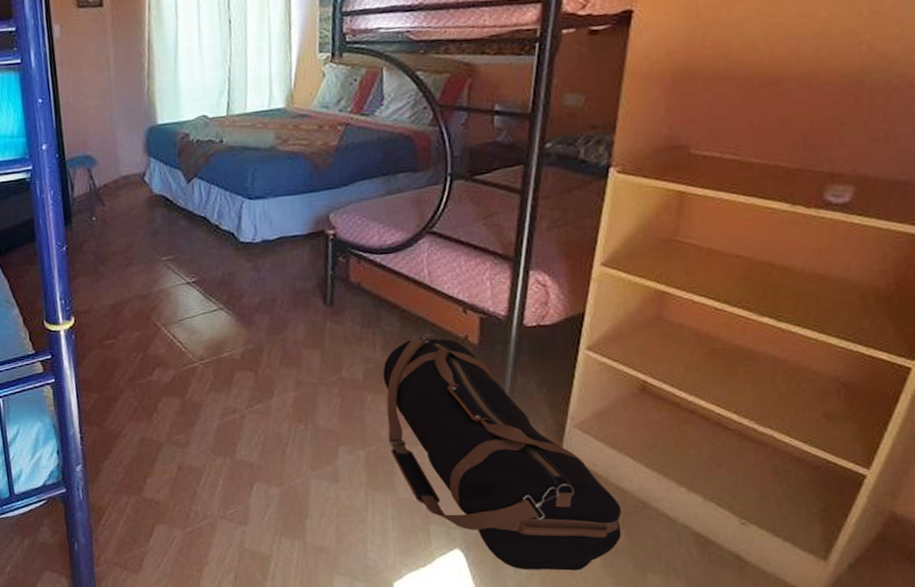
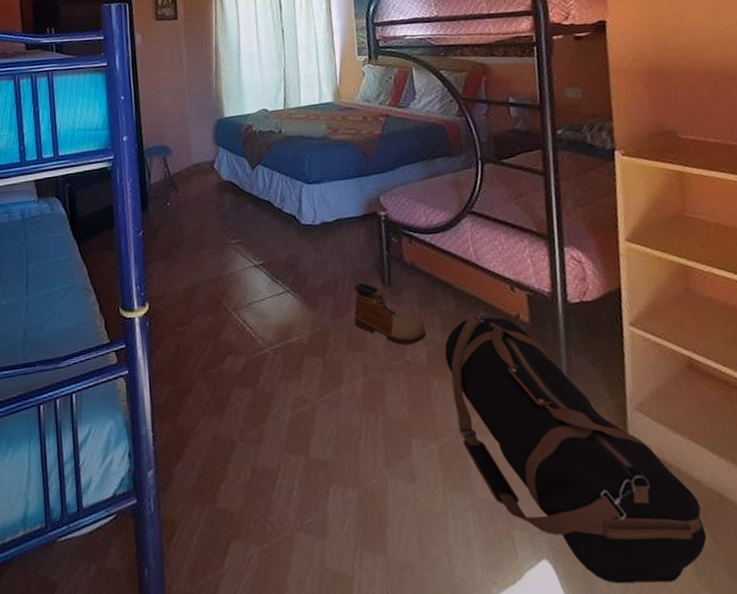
boot: none [290,302,365,362] -> present [354,283,426,345]

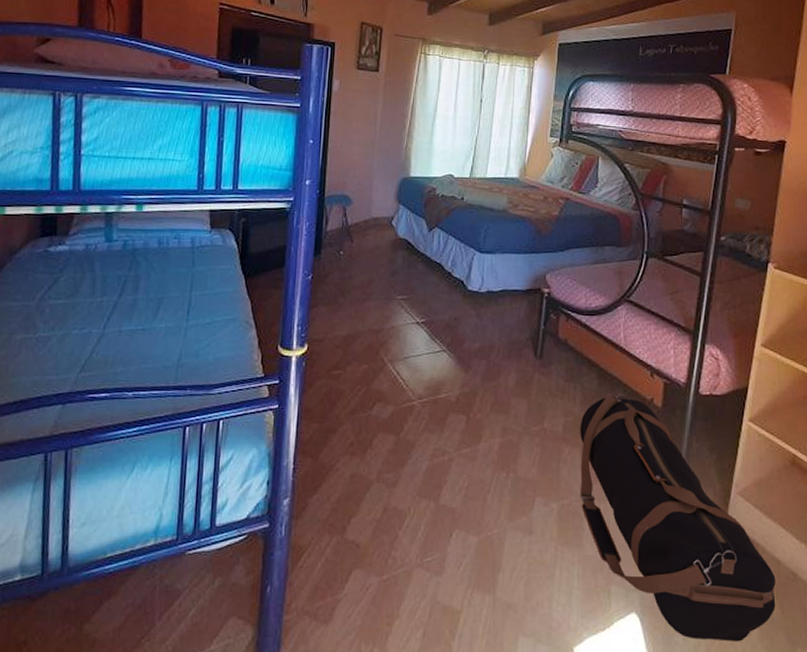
boot: present [354,283,426,345] -> none [503,352,566,413]

